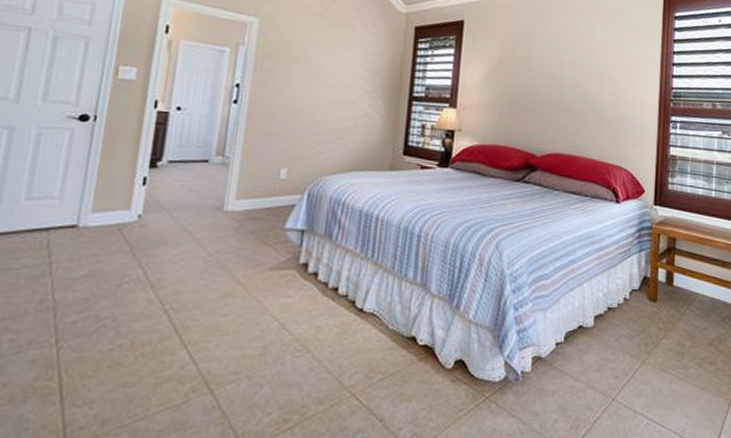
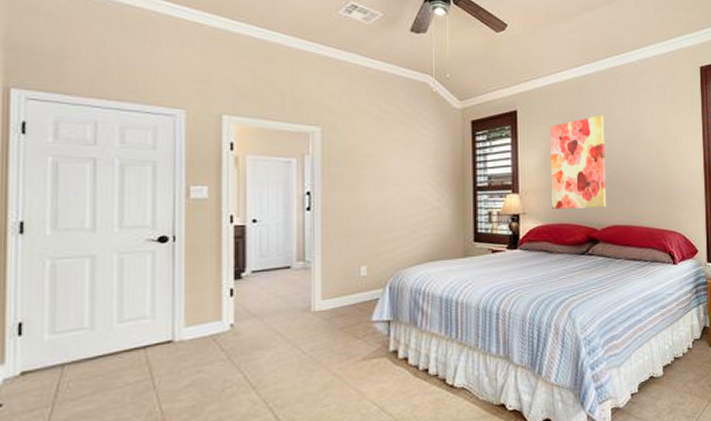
wall art: none [490,33,555,133] -> present [550,114,606,209]

